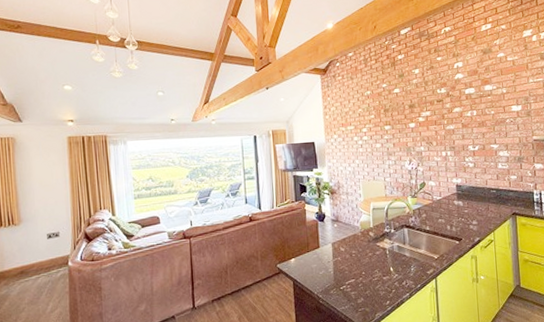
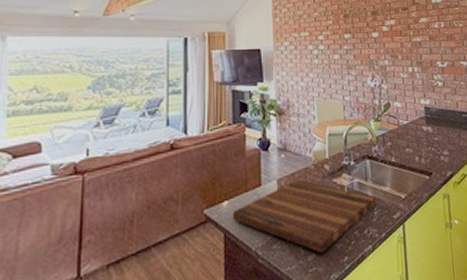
cutting board: none [299,243,413,298] -> present [233,179,377,254]

